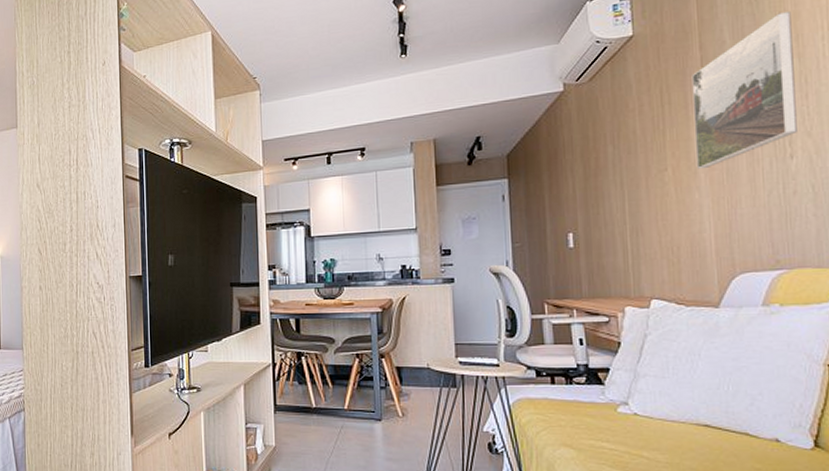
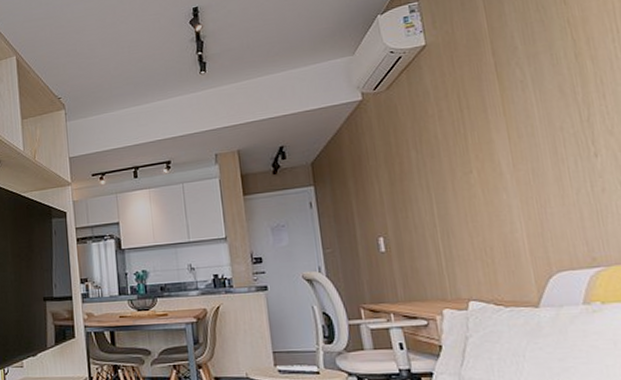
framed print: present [691,12,797,170] -> none [487,17,599,171]

